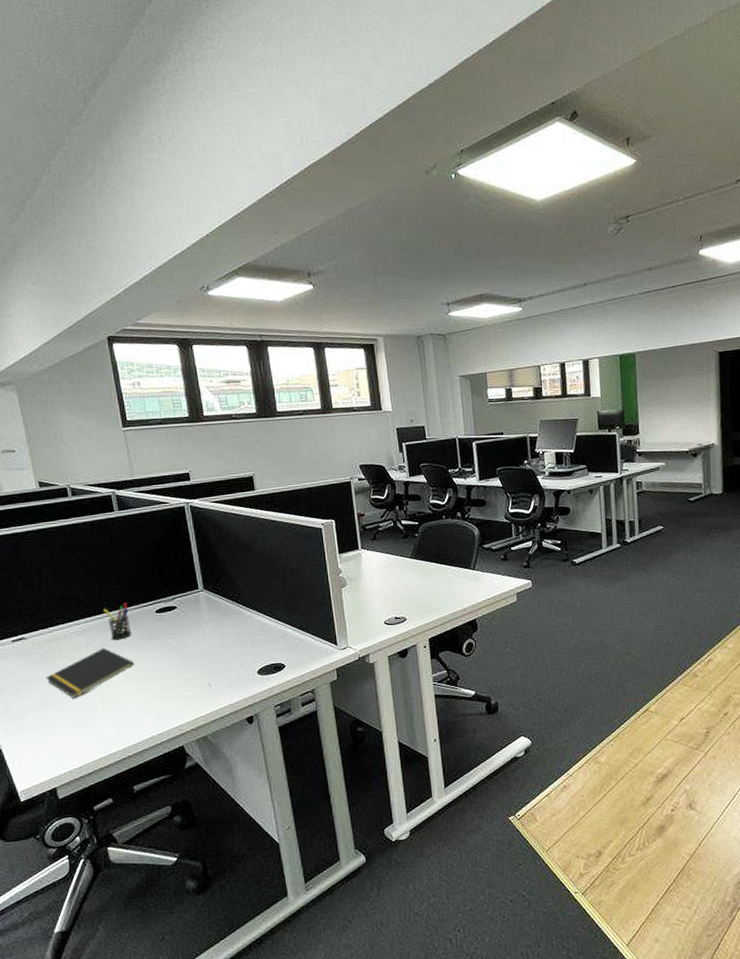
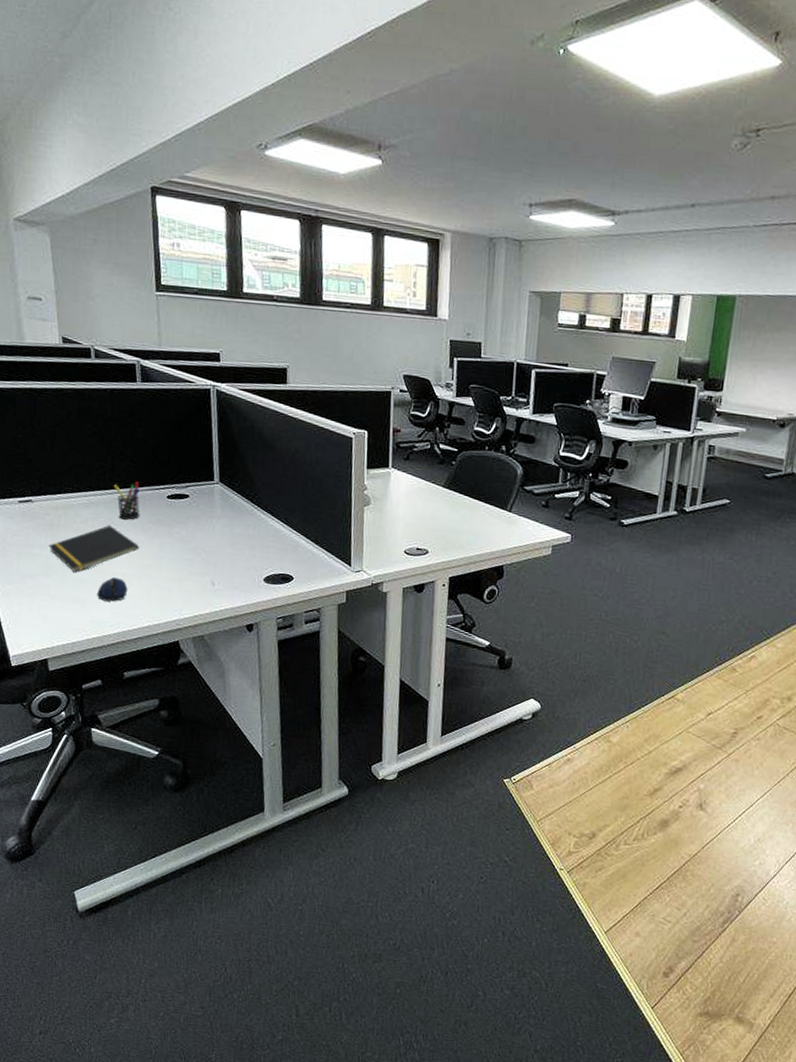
computer mouse: none [98,696,128,721] -> present [97,577,128,602]

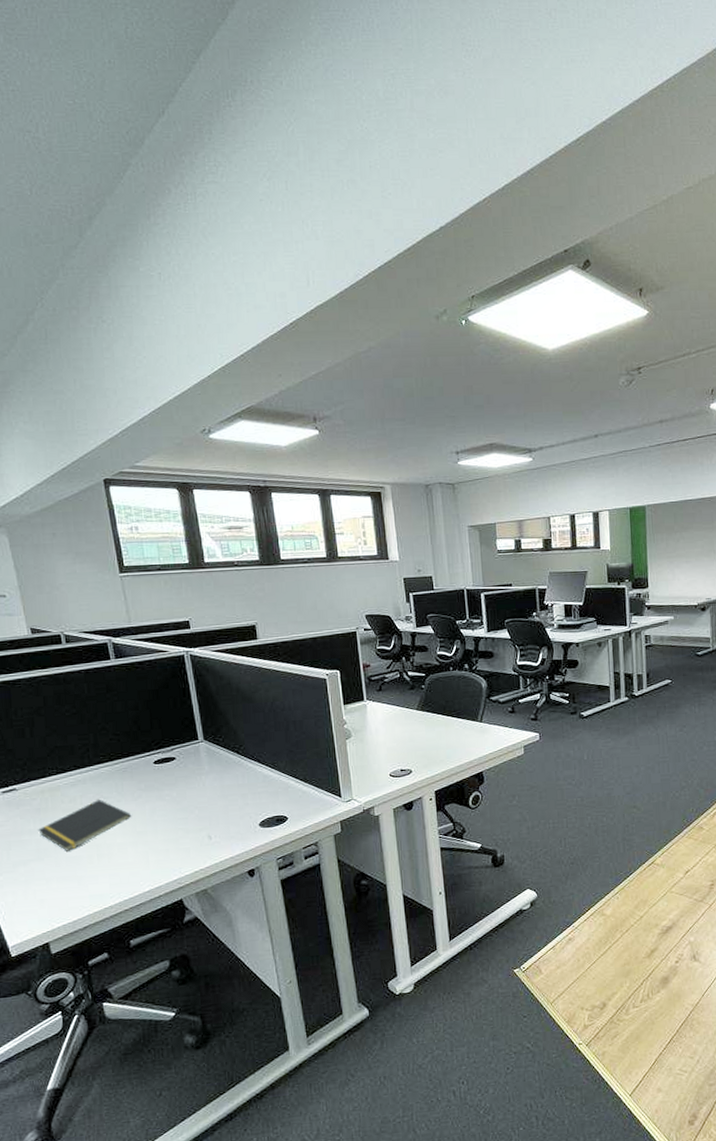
computer mouse: present [97,577,128,602] -> none [93,849,125,874]
pen holder: present [113,481,140,520] -> none [98,753,129,792]

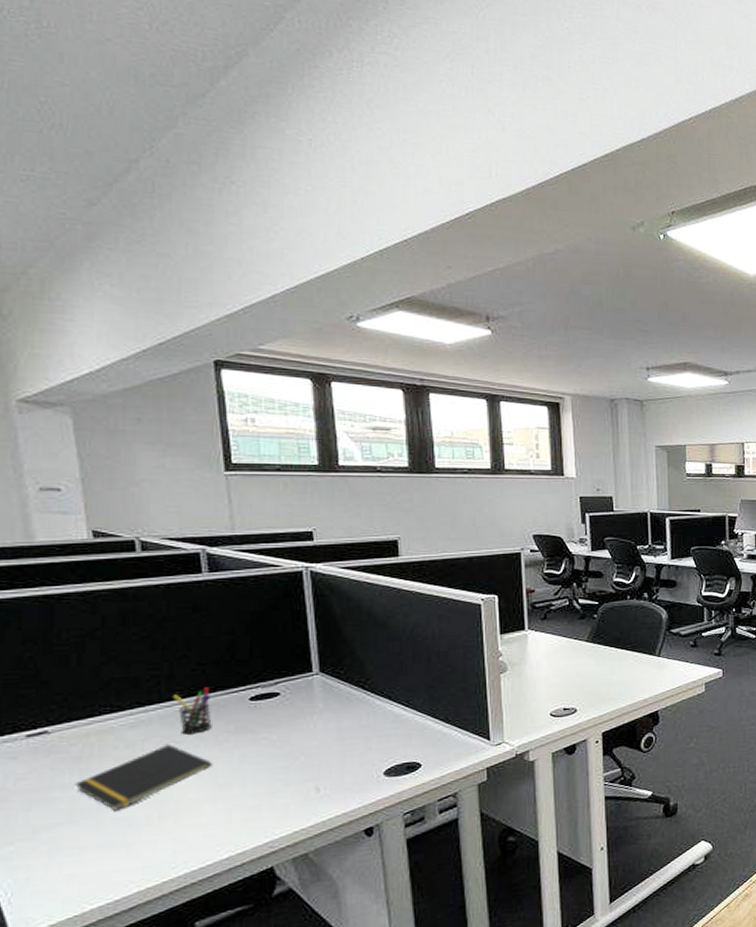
pen holder: none [98,753,129,792] -> present [172,687,212,735]

